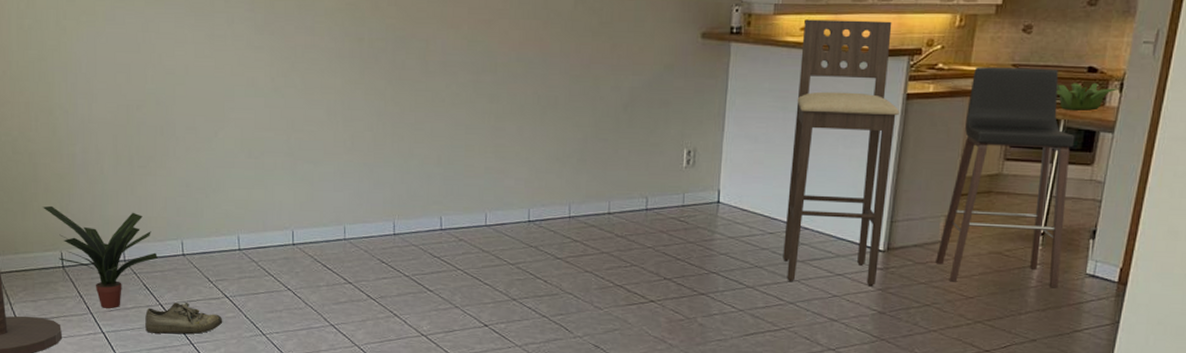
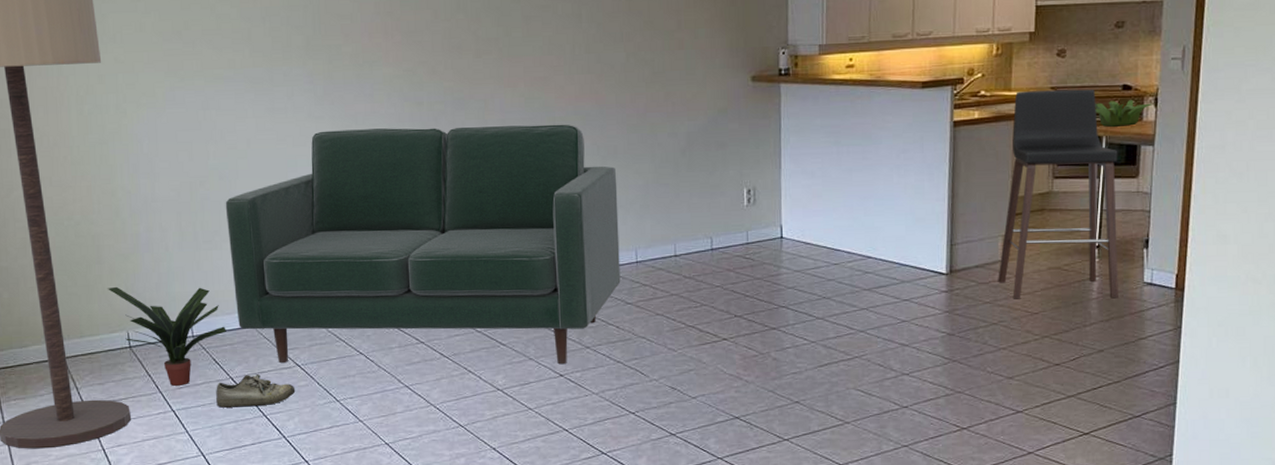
sofa: none [161,61,556,315] -> present [225,124,621,365]
bar stool: present [783,19,899,287] -> none [848,54,948,311]

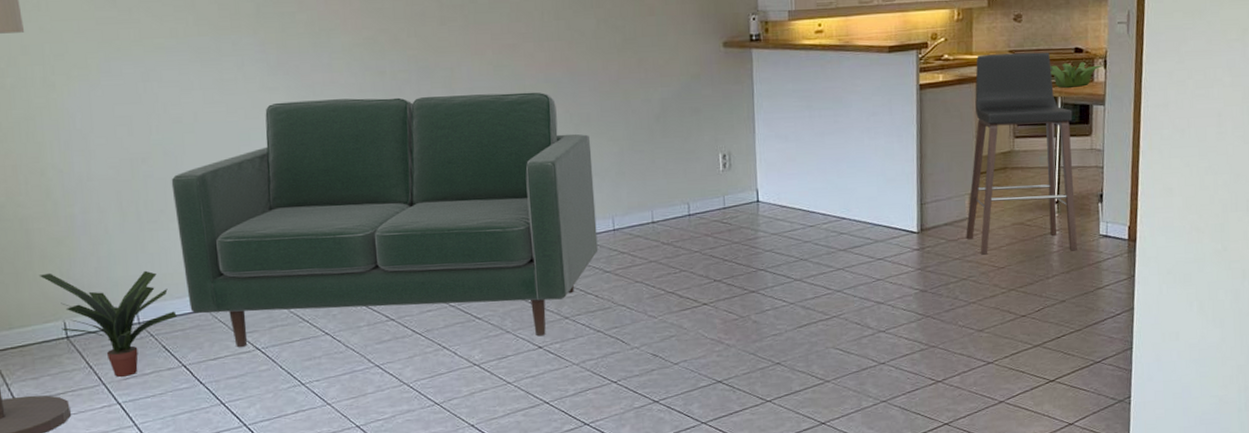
shoe: present [216,373,296,408] -> none [167,359,256,398]

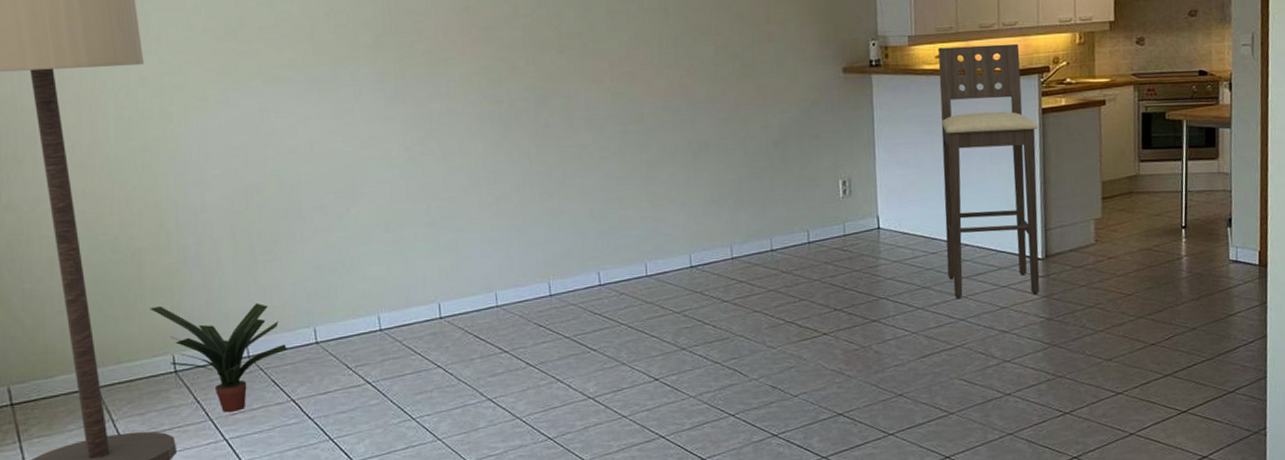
sofa: present [171,92,598,347] -> none [285,119,716,381]
bar stool: none [818,19,915,271] -> present [938,43,1040,299]
bar stool: present [966,52,1077,255] -> none [1092,75,1207,282]
plant: present [1050,62,1102,89] -> none [1174,85,1227,112]

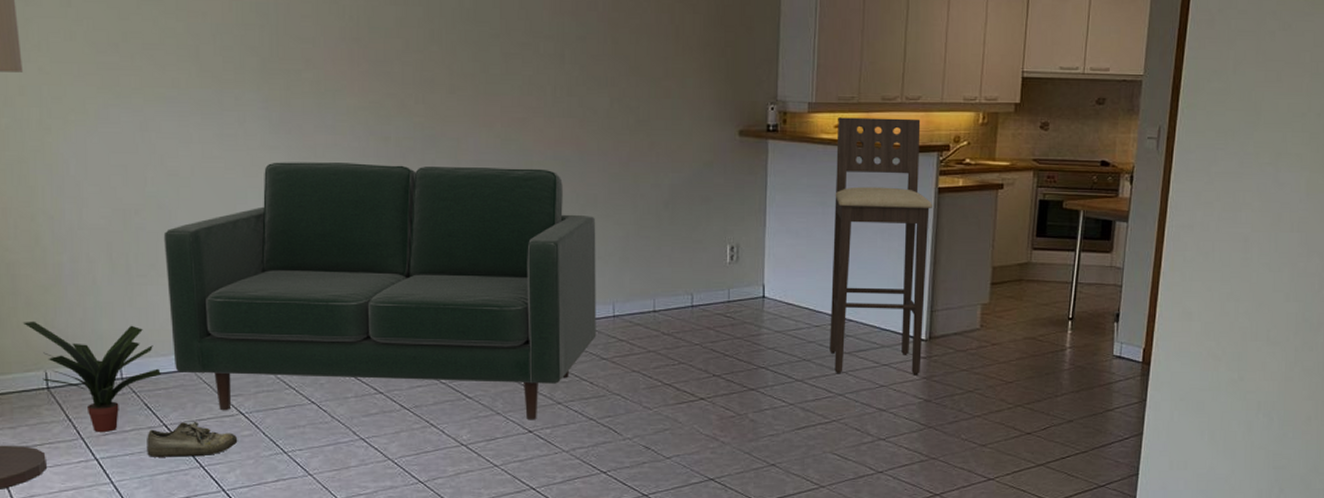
shoe: none [275,393,366,434] -> present [147,421,238,457]
sofa: none [285,119,716,381] -> present [163,162,596,420]

